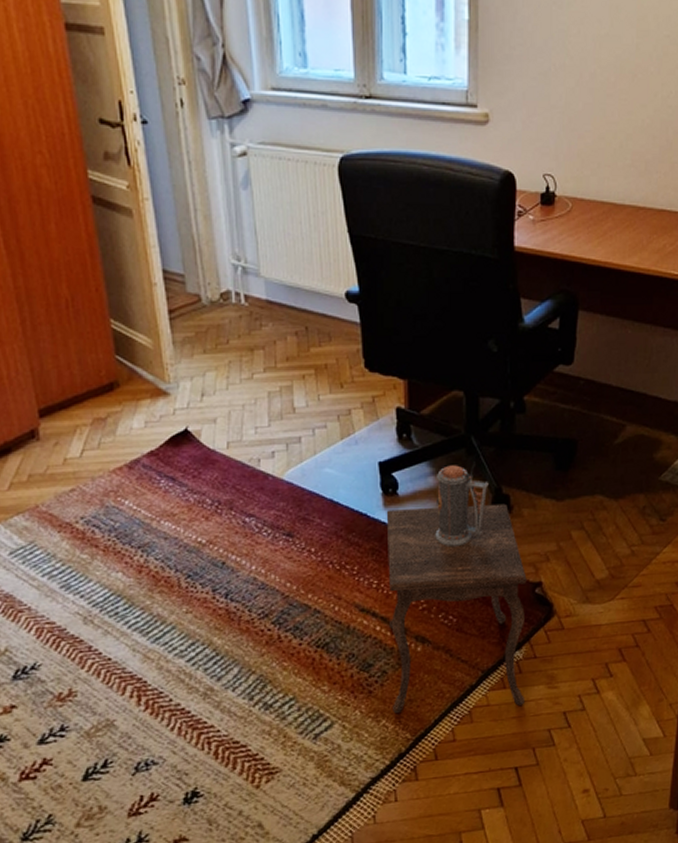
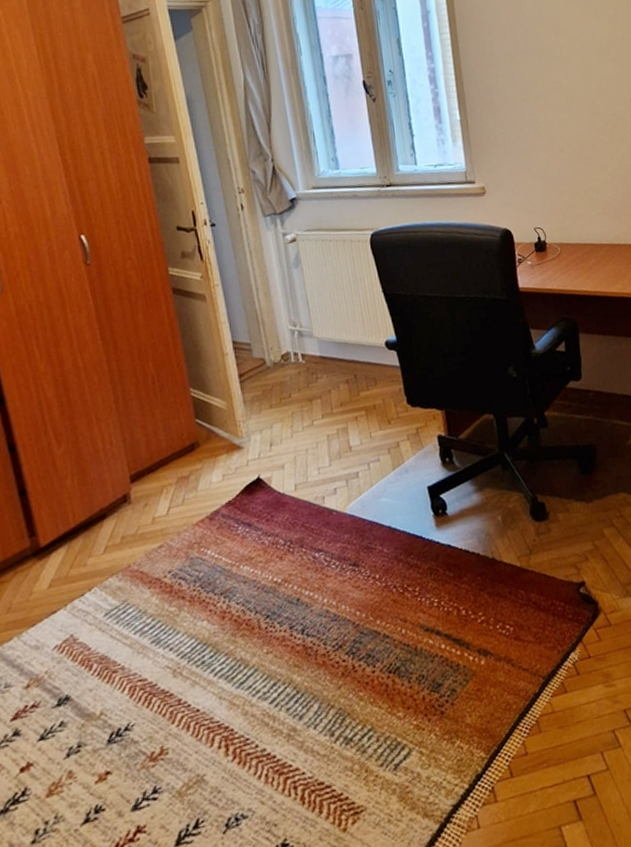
side table: present [386,461,527,714] -> none [438,475,586,733]

